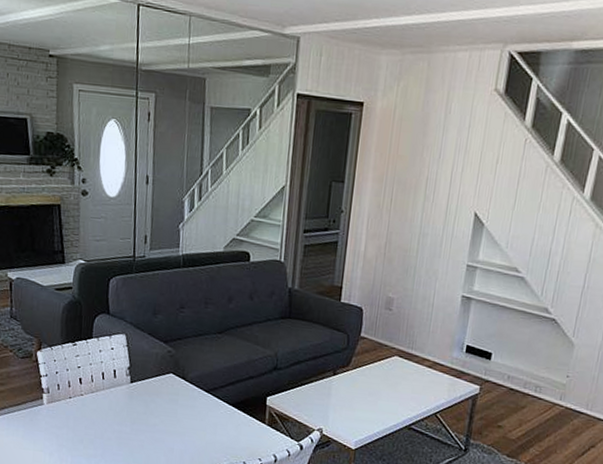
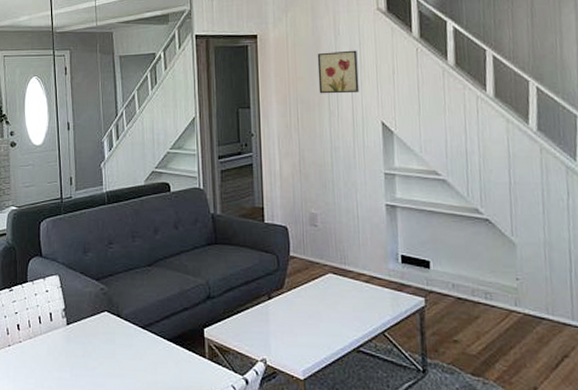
wall art: none [418,131,465,180] -> present [317,50,360,94]

